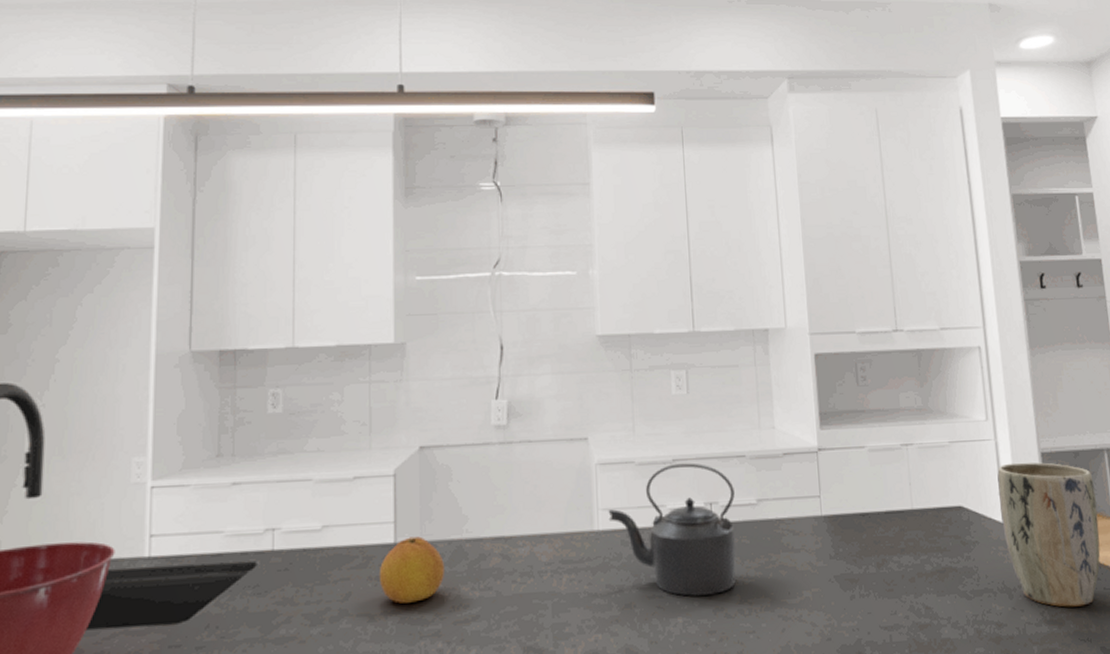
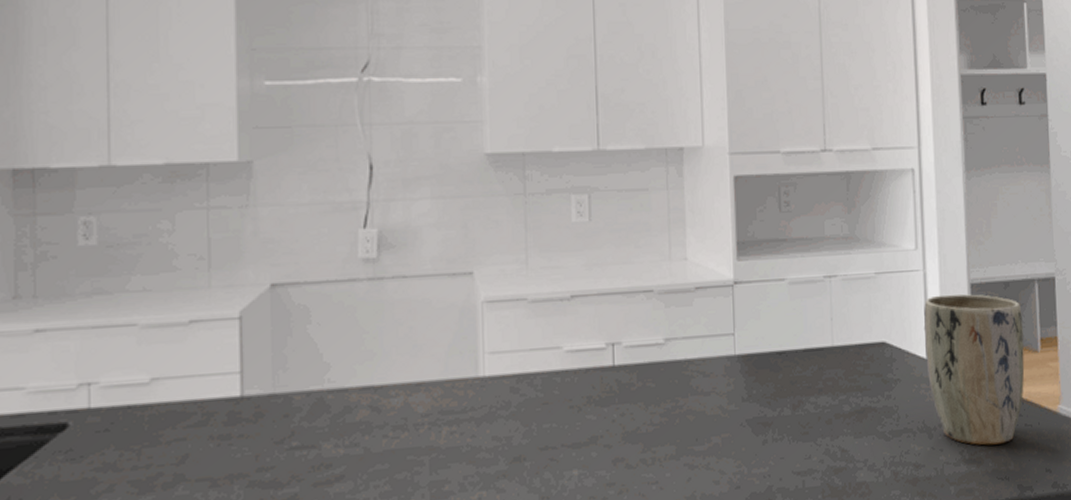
fruit: present [379,536,445,604] -> none [222,388,303,465]
kettle: present [608,463,736,597] -> none [496,299,640,447]

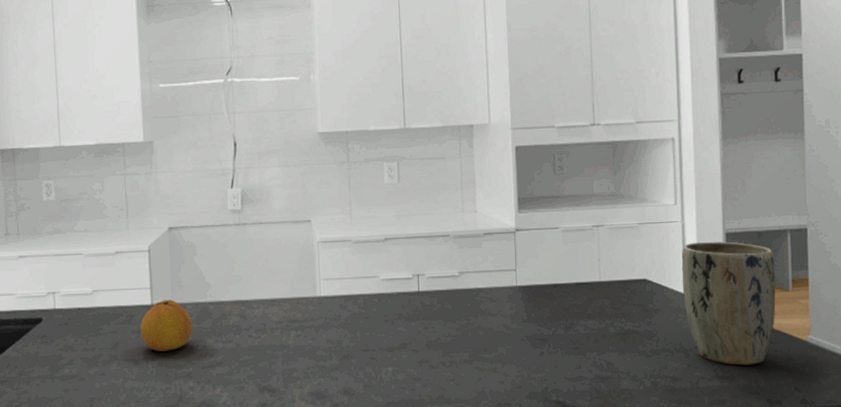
fruit: none [222,388,303,465] -> present [140,299,194,352]

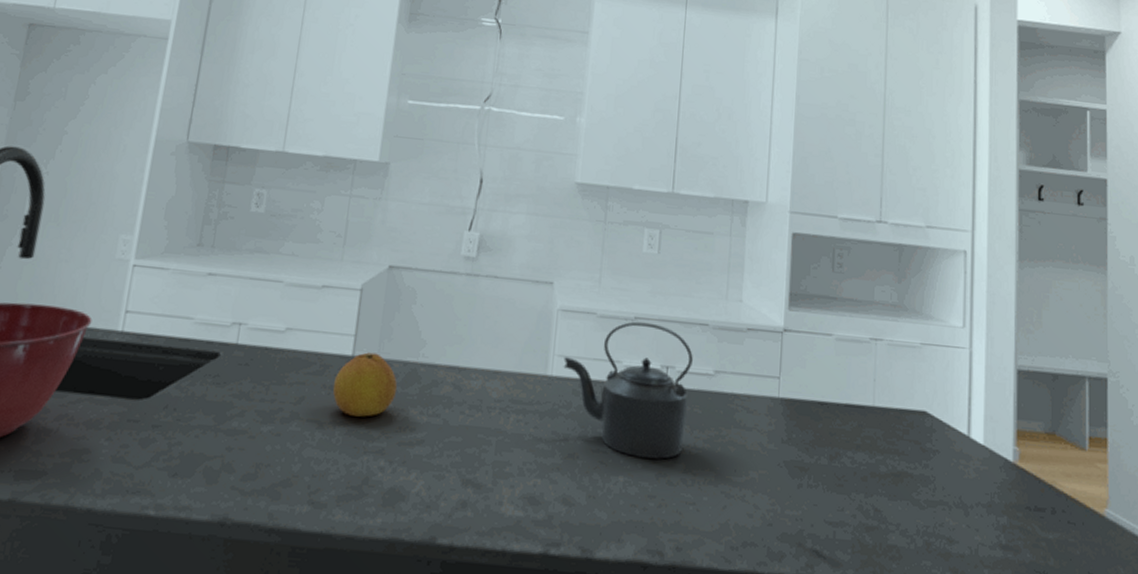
kettle: none [329,241,440,350] -> present [563,321,693,459]
plant pot: present [681,241,776,366] -> none [966,375,1070,537]

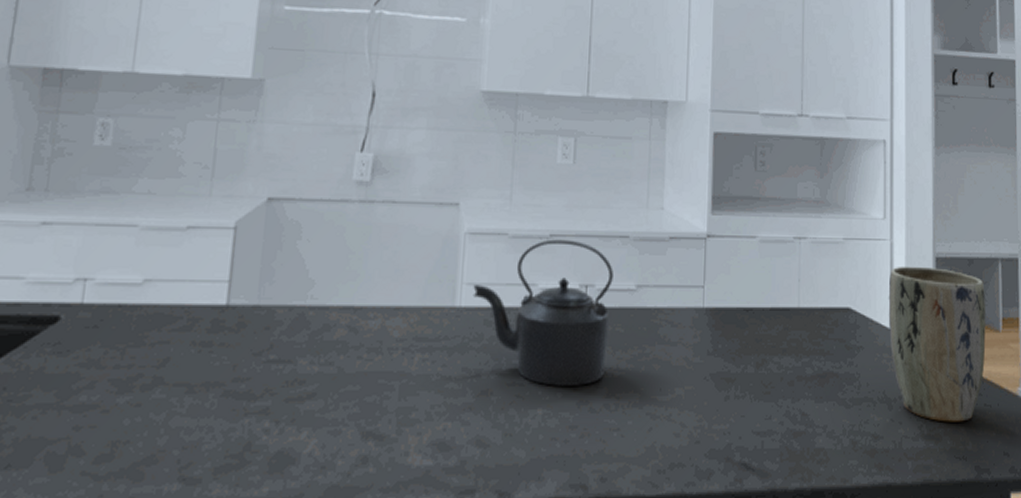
fruit: present [332,352,398,417] -> none [204,299,283,374]
plant pot: none [966,375,1070,537] -> present [888,266,986,422]

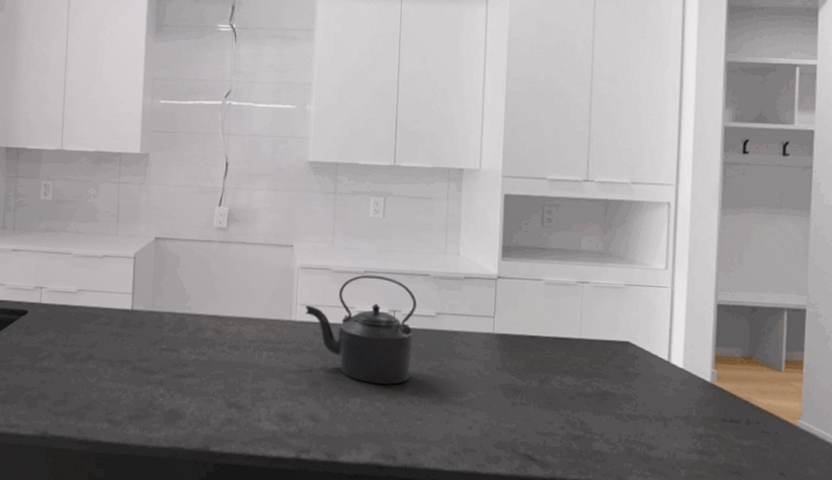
plant pot: present [888,266,986,422] -> none [666,310,768,444]

